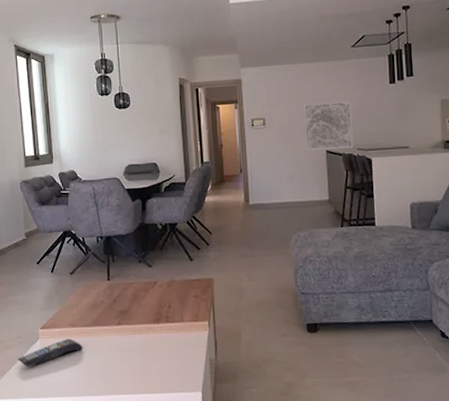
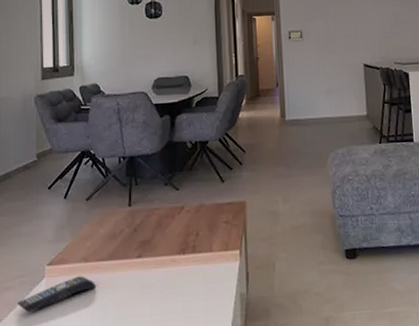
wall art: present [302,101,353,151] -> none [340,15,391,65]

